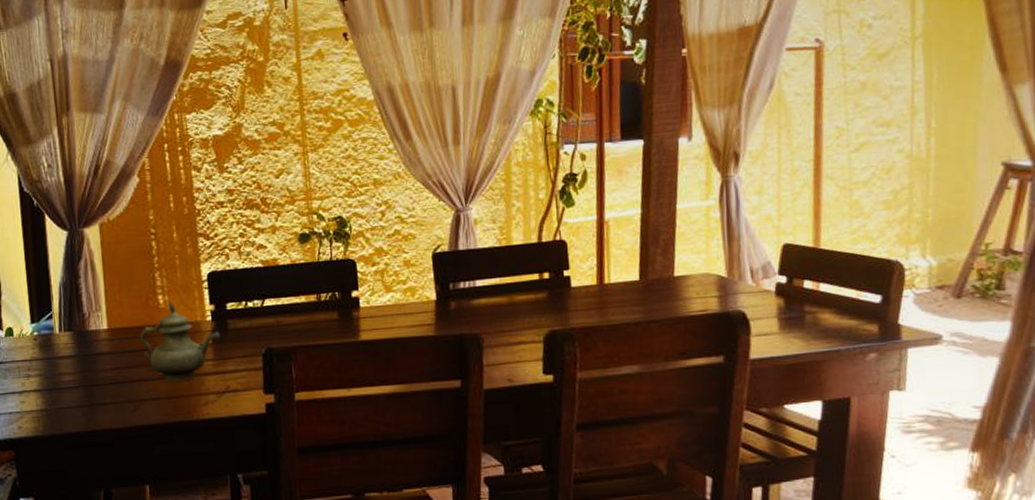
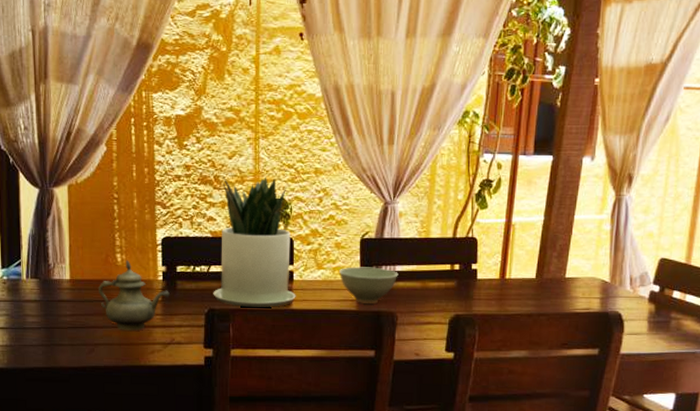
planter: none [269,194,364,344] -> present [213,176,296,308]
bowl: none [411,284,480,327] -> present [339,267,399,304]

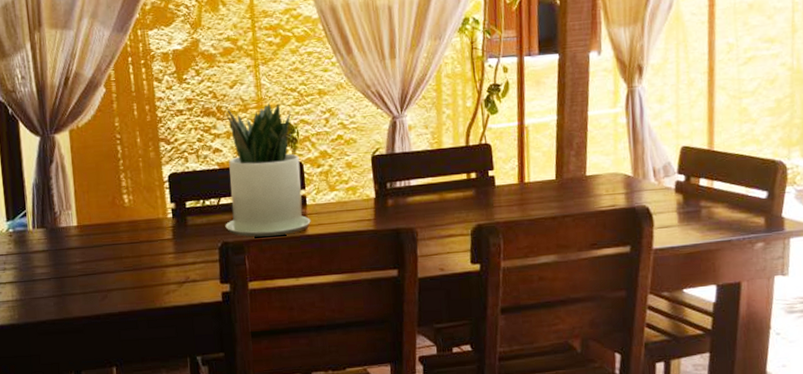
teapot: present [98,260,170,331] -> none [107,201,181,273]
bowl: present [339,267,399,304] -> none [353,183,414,222]

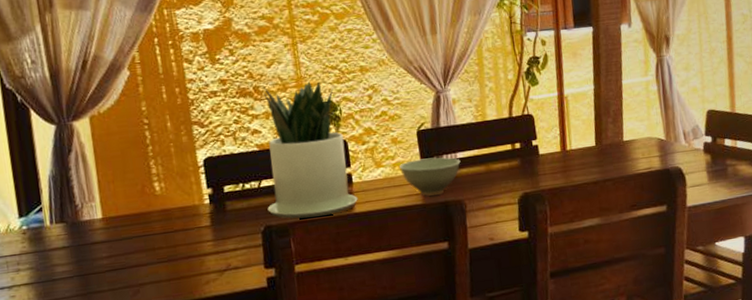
bowl: none [353,183,414,222] -> present [400,157,461,196]

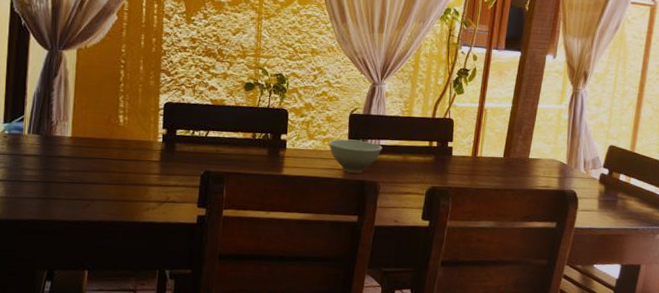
planter: present [263,81,358,219] -> none [209,50,288,173]

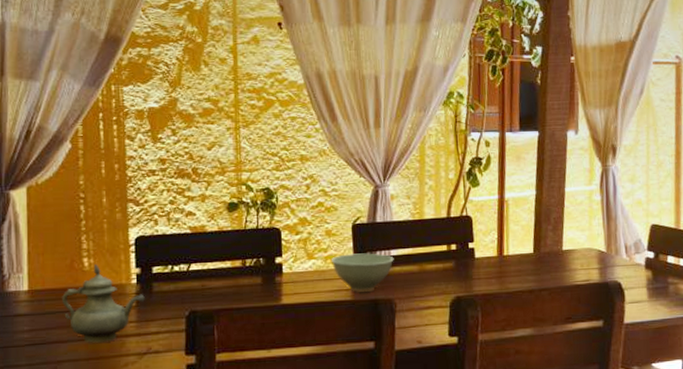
teapot: none [99,122,168,188] -> present [62,264,145,343]

